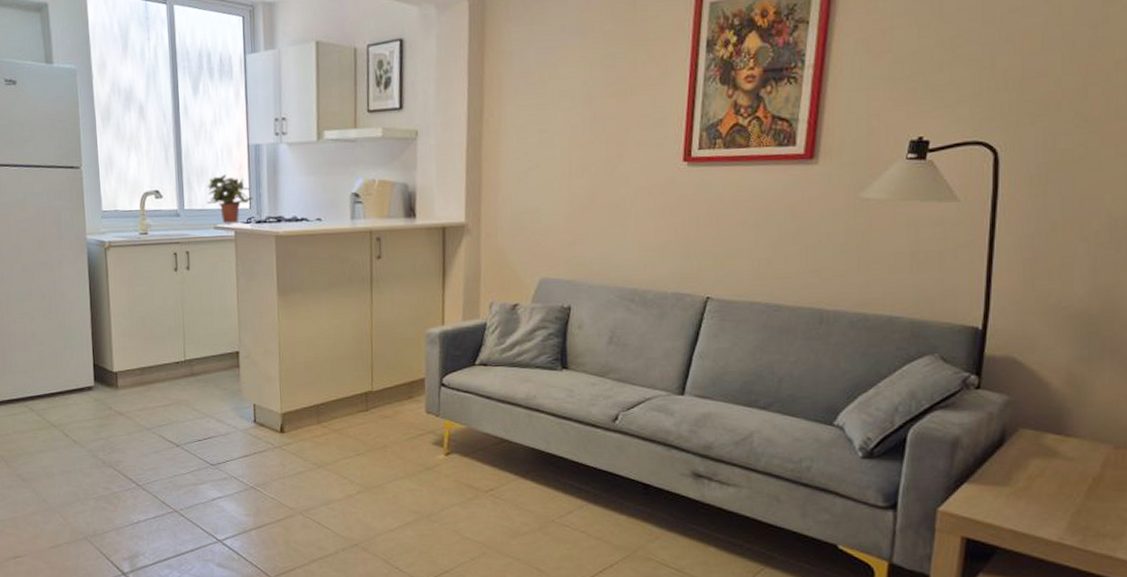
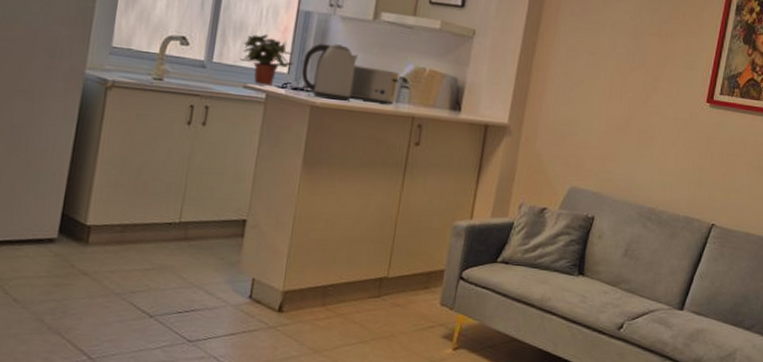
kettle: none [261,171,310,227] -> present [302,43,358,102]
toaster: none [307,188,351,224] -> present [350,65,399,106]

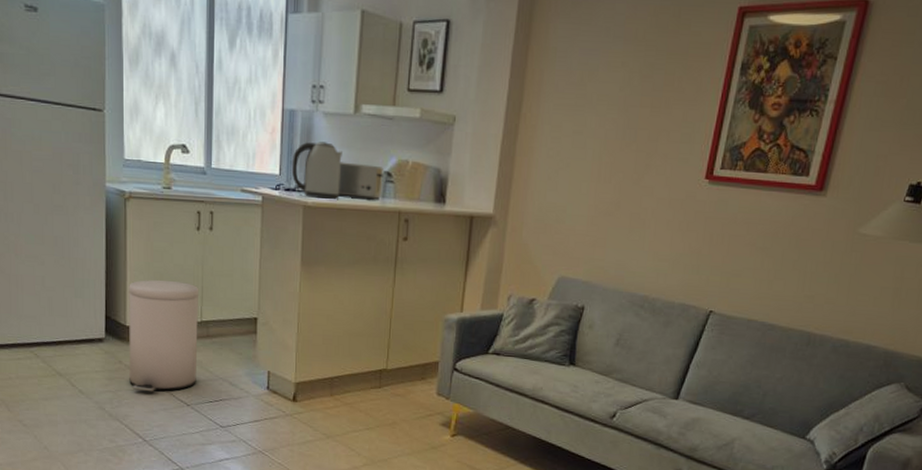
pedal bin: none [80,175,182,301] -> present [129,279,199,392]
potted plant: present [239,34,294,86] -> none [235,137,284,188]

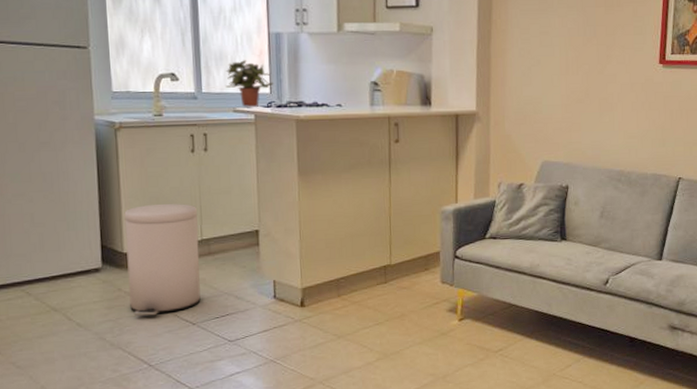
potted plant: none [235,137,284,188] -> present [225,60,274,107]
kettle: present [292,142,342,200] -> none [282,59,331,112]
toaster: present [338,162,383,201] -> none [327,76,371,110]

